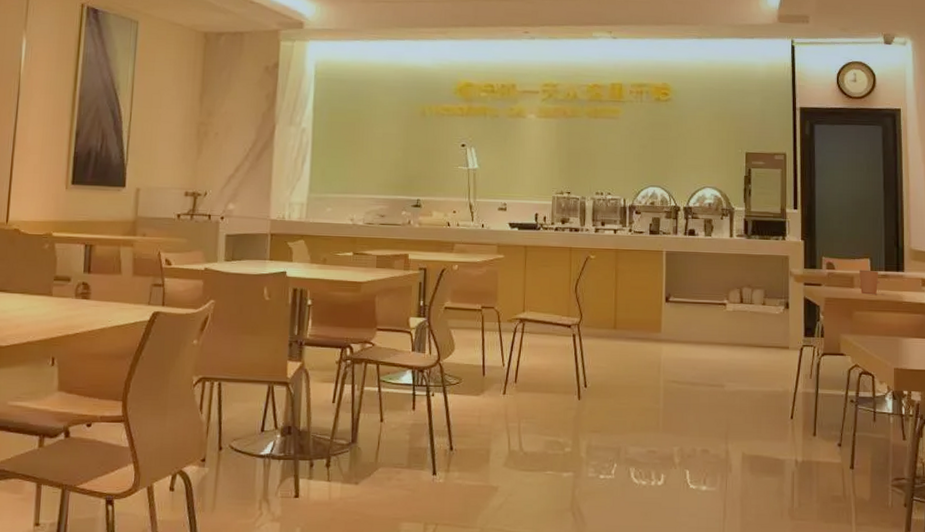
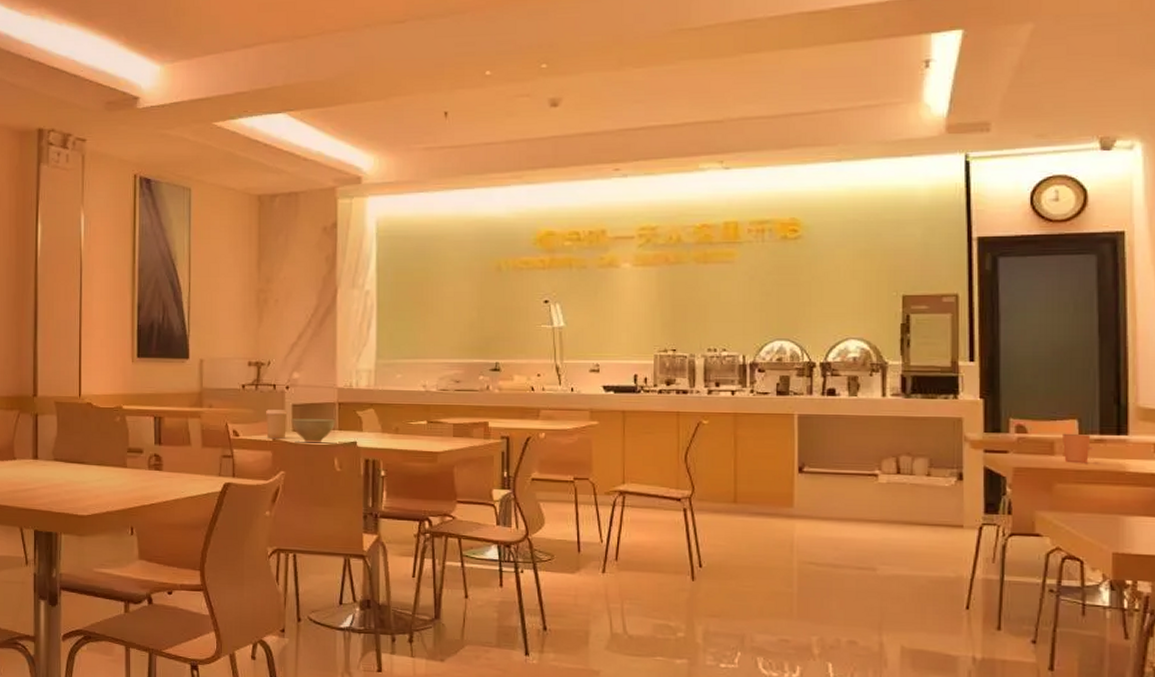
cup: none [199,239,221,268] -> present [265,410,288,439]
bowl: none [224,248,268,273] -> present [291,418,336,443]

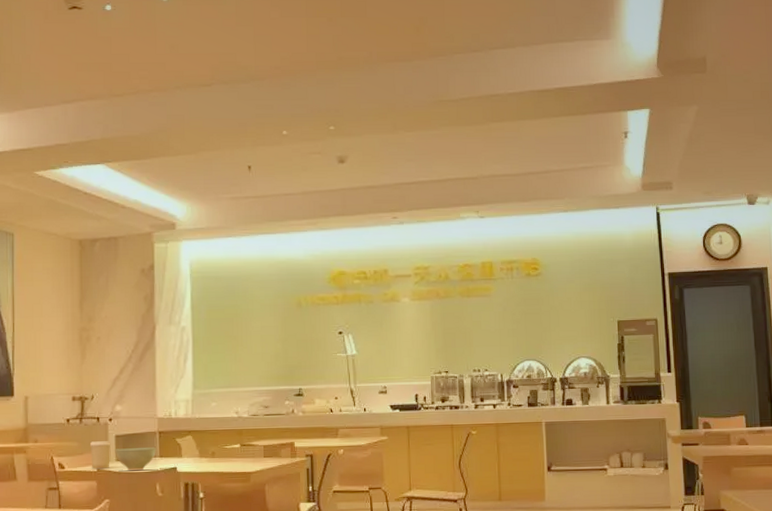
cup: present [1063,433,1094,464] -> none [735,426,757,451]

